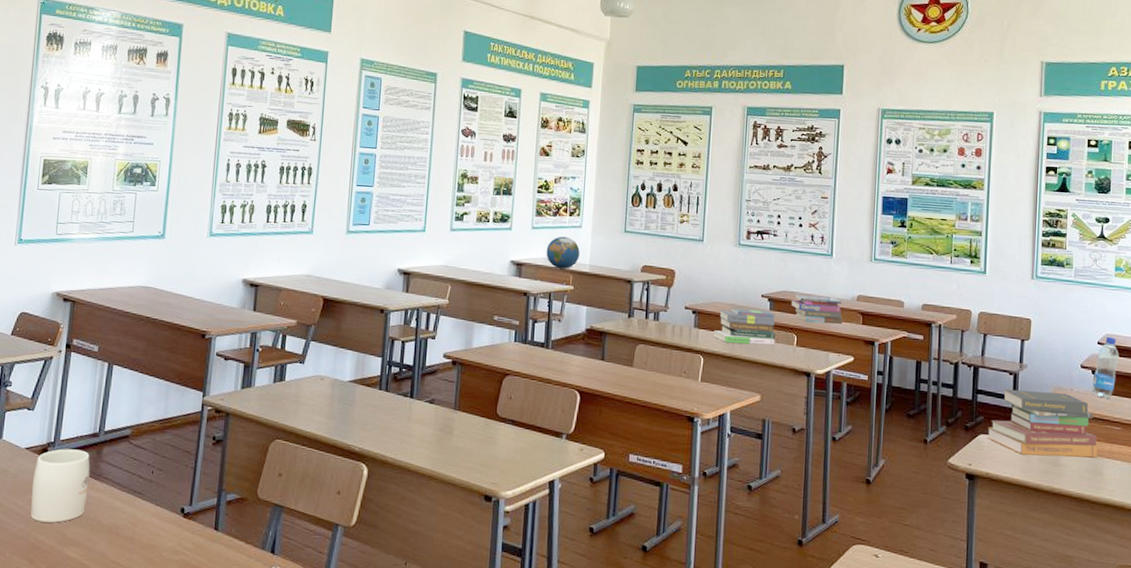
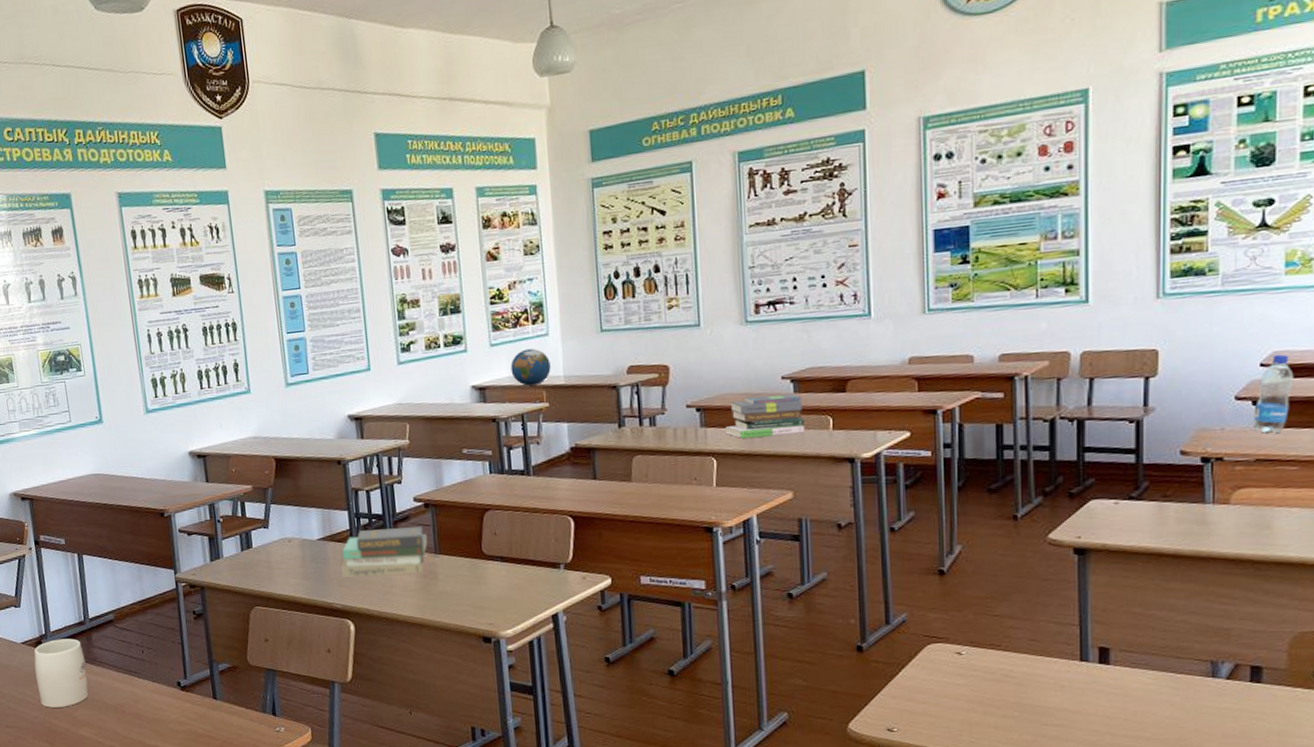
books: none [364,378,450,426] -> present [340,526,428,579]
books: present [791,294,842,325] -> none [820,365,891,400]
books: present [988,389,1097,458] -> none [1102,435,1263,517]

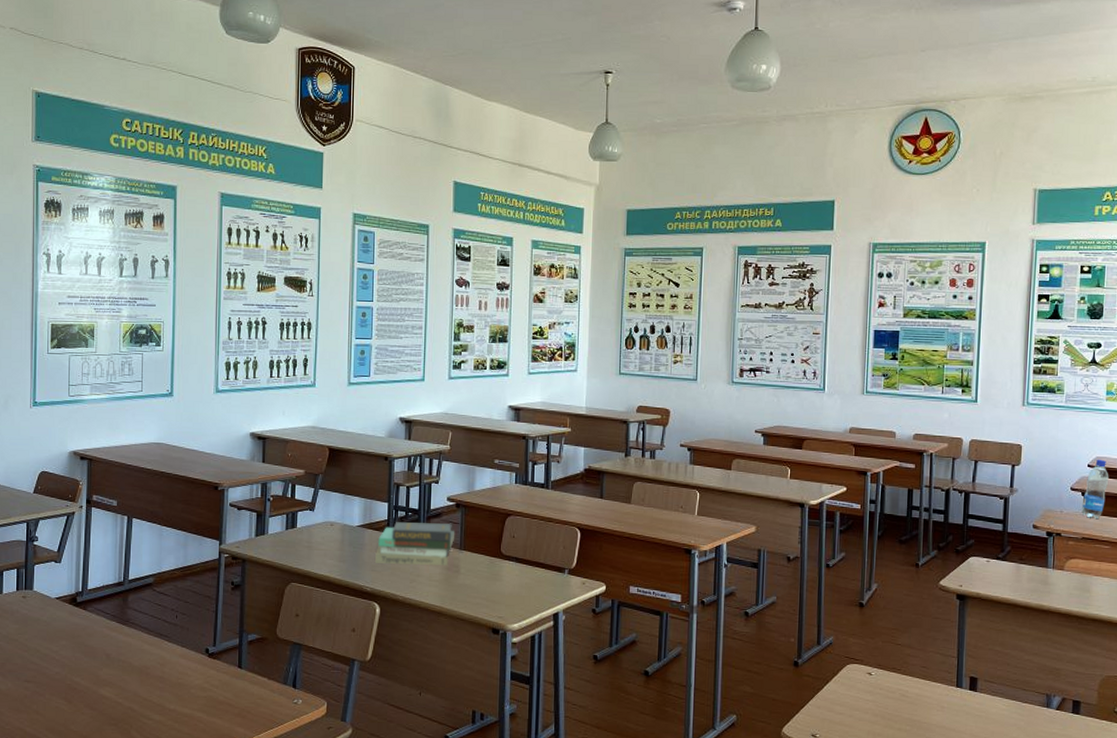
mug: present [34,638,89,708] -> none [64,597,118,666]
globe: present [510,348,551,386] -> none [543,380,576,412]
books: present [725,394,805,439] -> none [708,444,769,479]

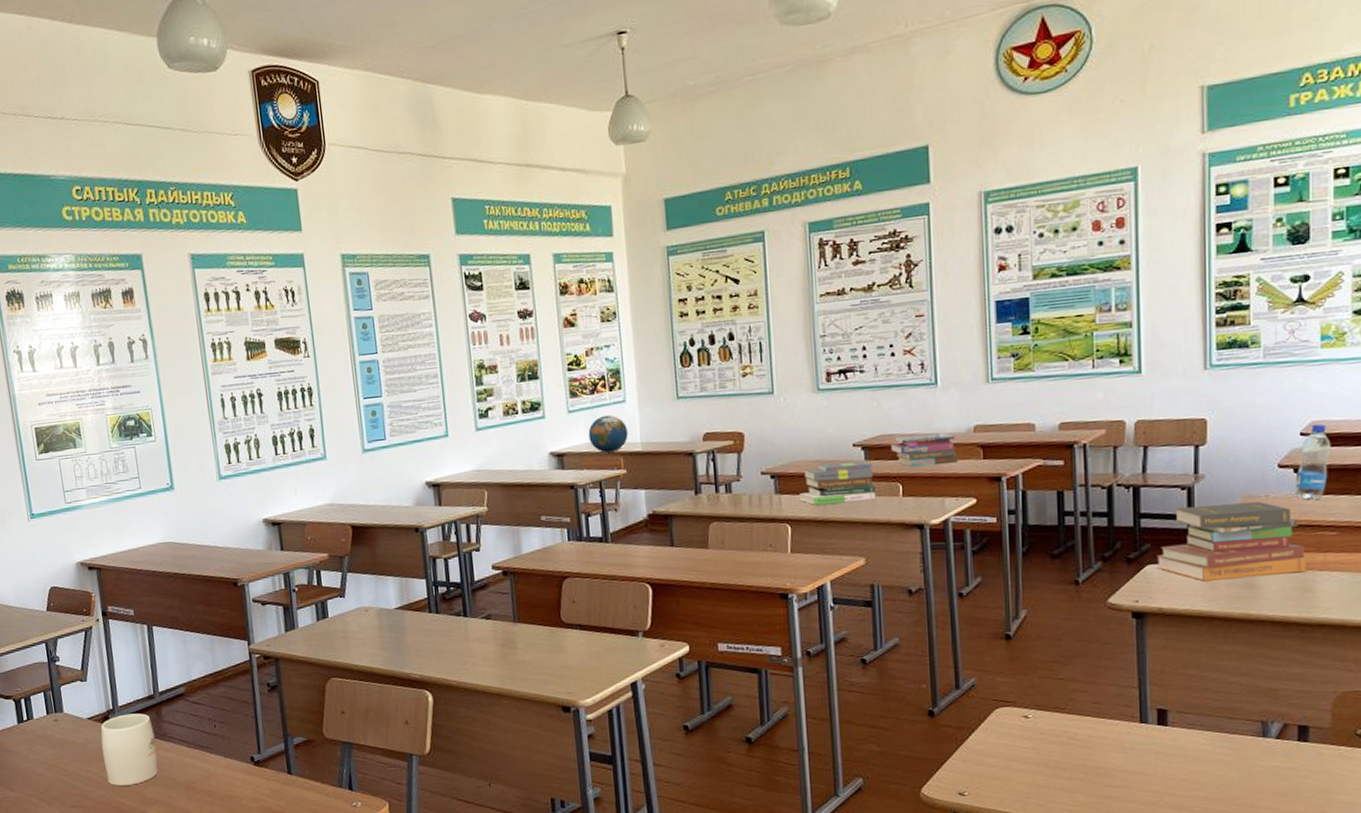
mug: none [64,597,118,666] -> present [100,713,158,786]
books: present [374,522,455,565] -> none [418,595,507,648]
globe: none [543,380,576,412] -> present [588,415,628,453]
books: none [708,444,769,479] -> present [799,461,876,505]
books: none [784,429,835,457] -> present [890,433,958,468]
books: none [978,513,1086,576] -> present [1157,502,1306,581]

